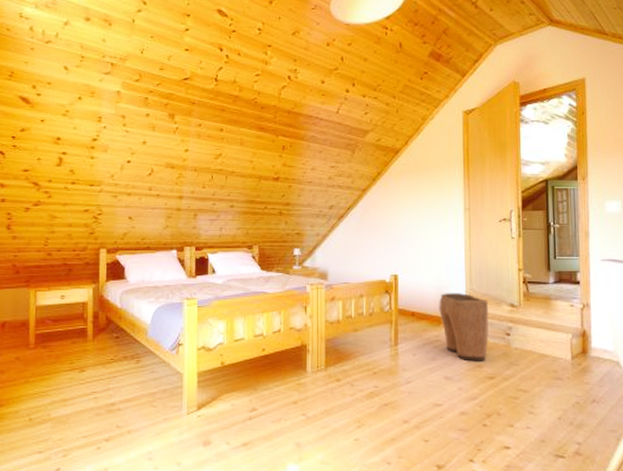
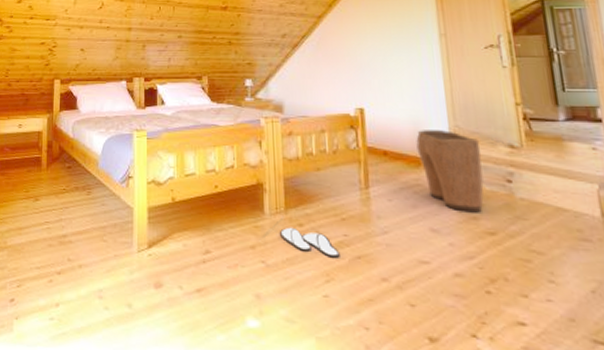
slippers: none [320,382,370,407] -> present [280,227,340,258]

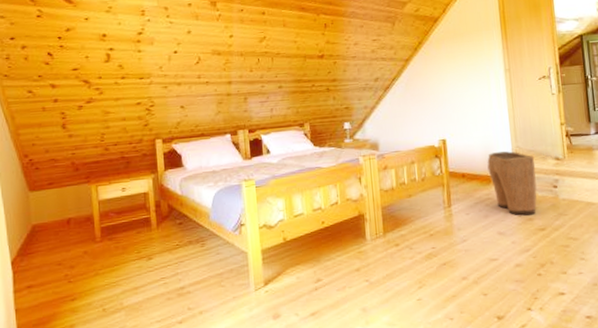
slippers: present [280,227,340,258] -> none [380,248,429,268]

